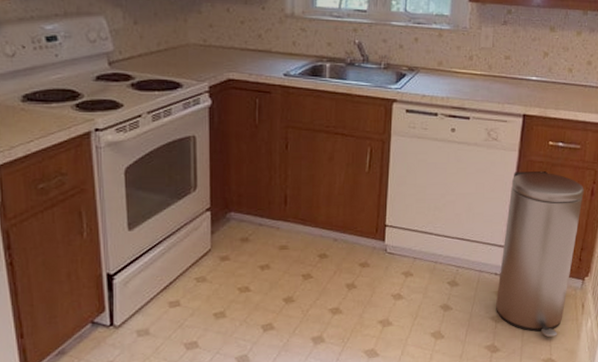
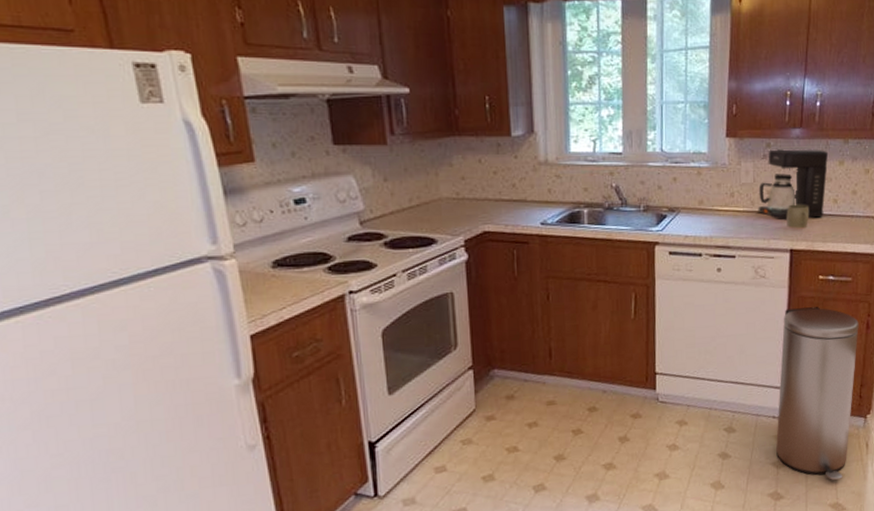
coffee maker: none [495,15,567,85] -> present [758,147,829,220]
mug: none [521,71,545,95] -> present [786,204,810,229]

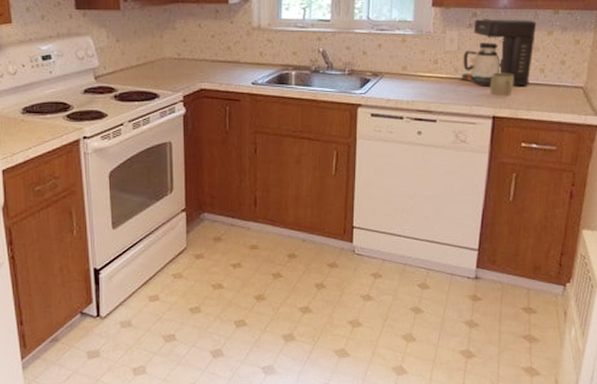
pedal bin: present [776,307,859,481] -> none [470,173,562,345]

